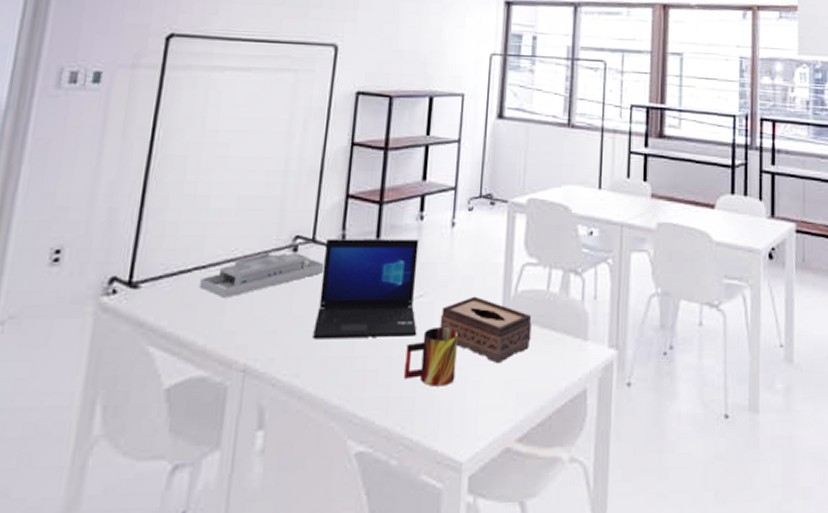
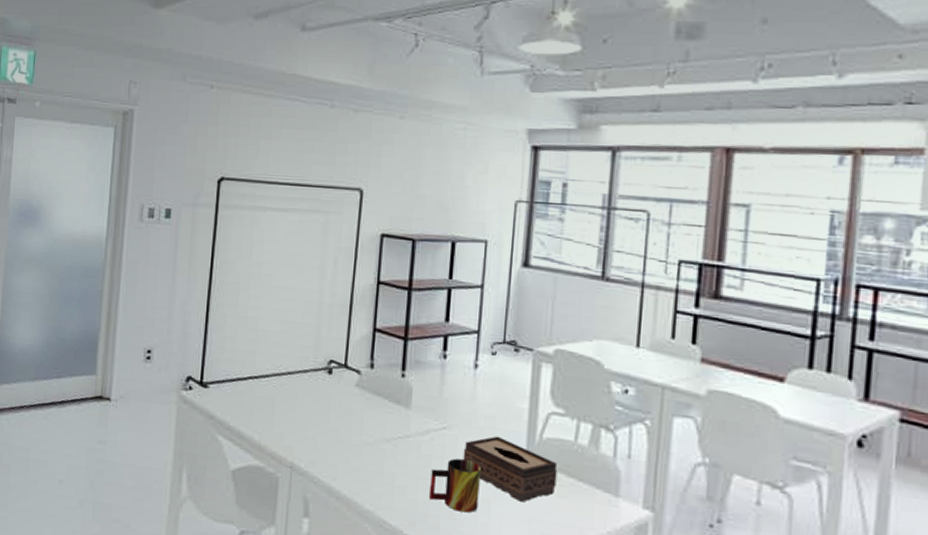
desk organizer: present [199,252,325,298] -> none [254,371,356,405]
laptop: present [313,239,419,338] -> none [347,366,442,464]

